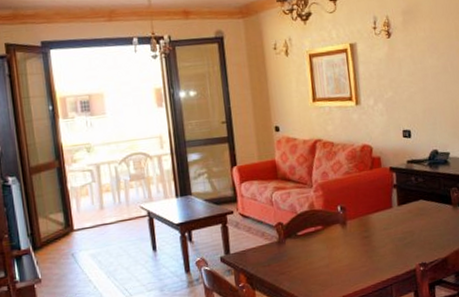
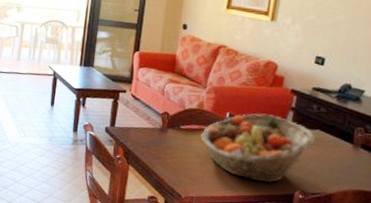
fruit basket: none [319,196,421,268] -> present [201,113,315,184]

